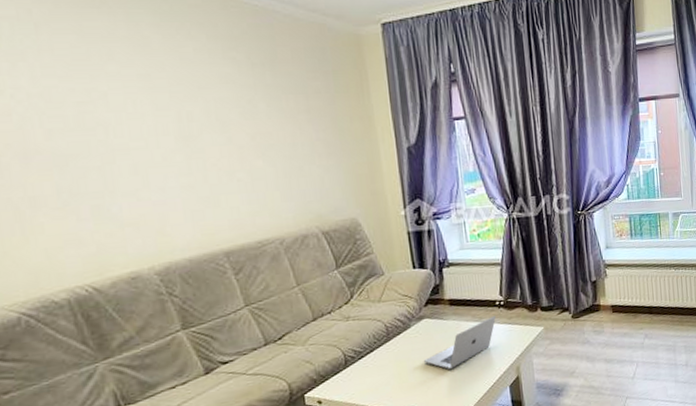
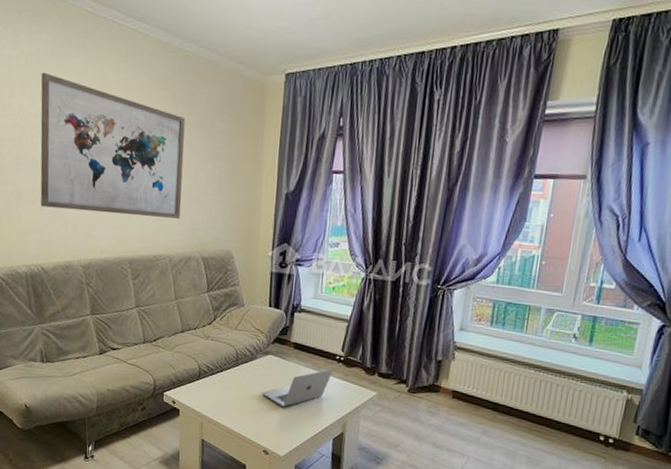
wall art: none [40,40,285,211] -> present [40,72,186,219]

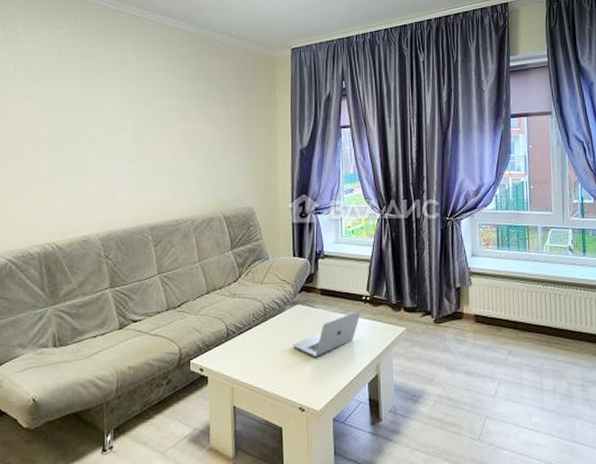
wall art: present [40,72,186,219] -> none [57,61,203,185]

